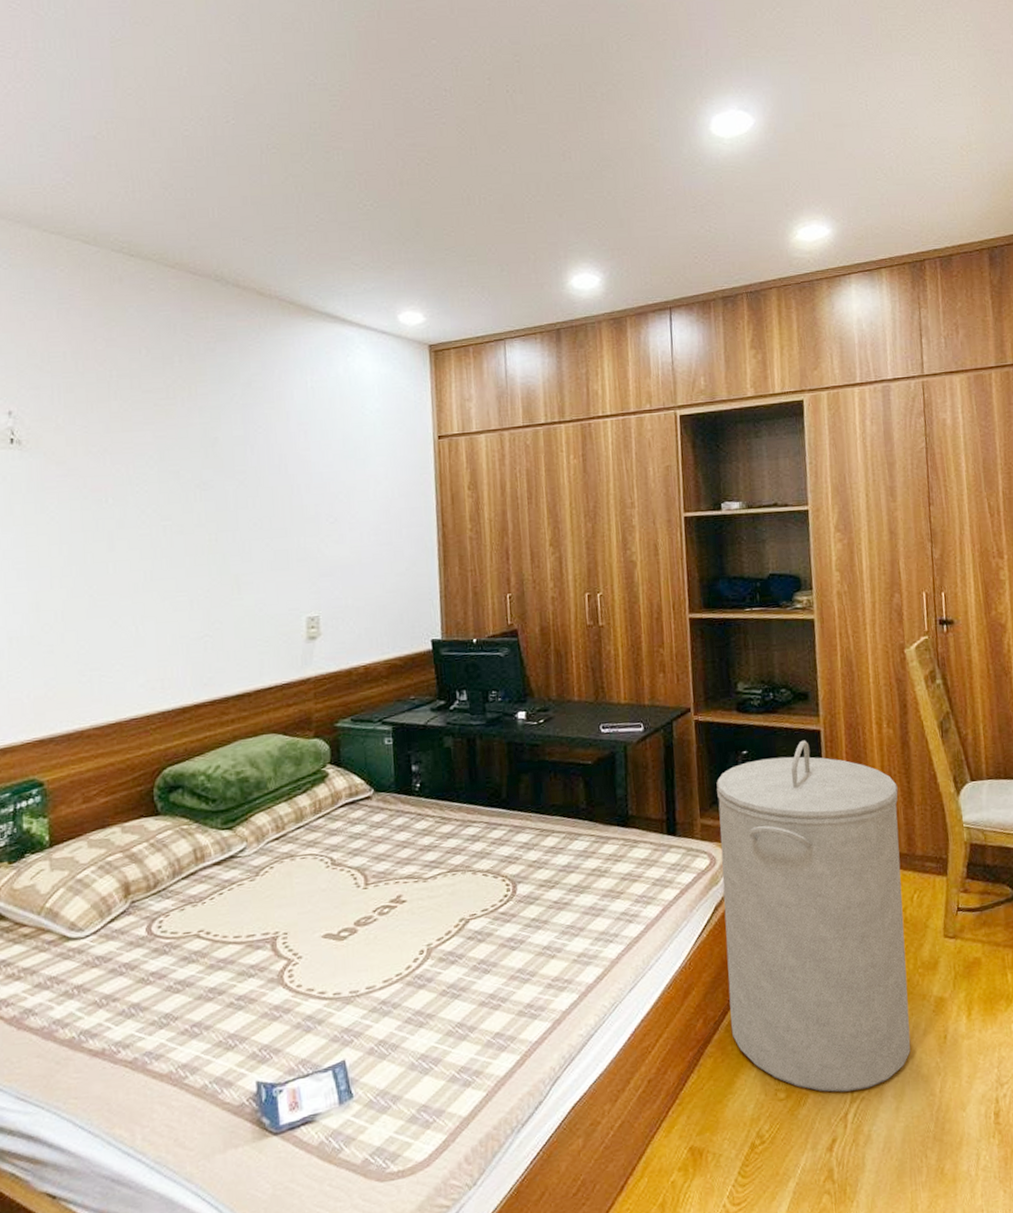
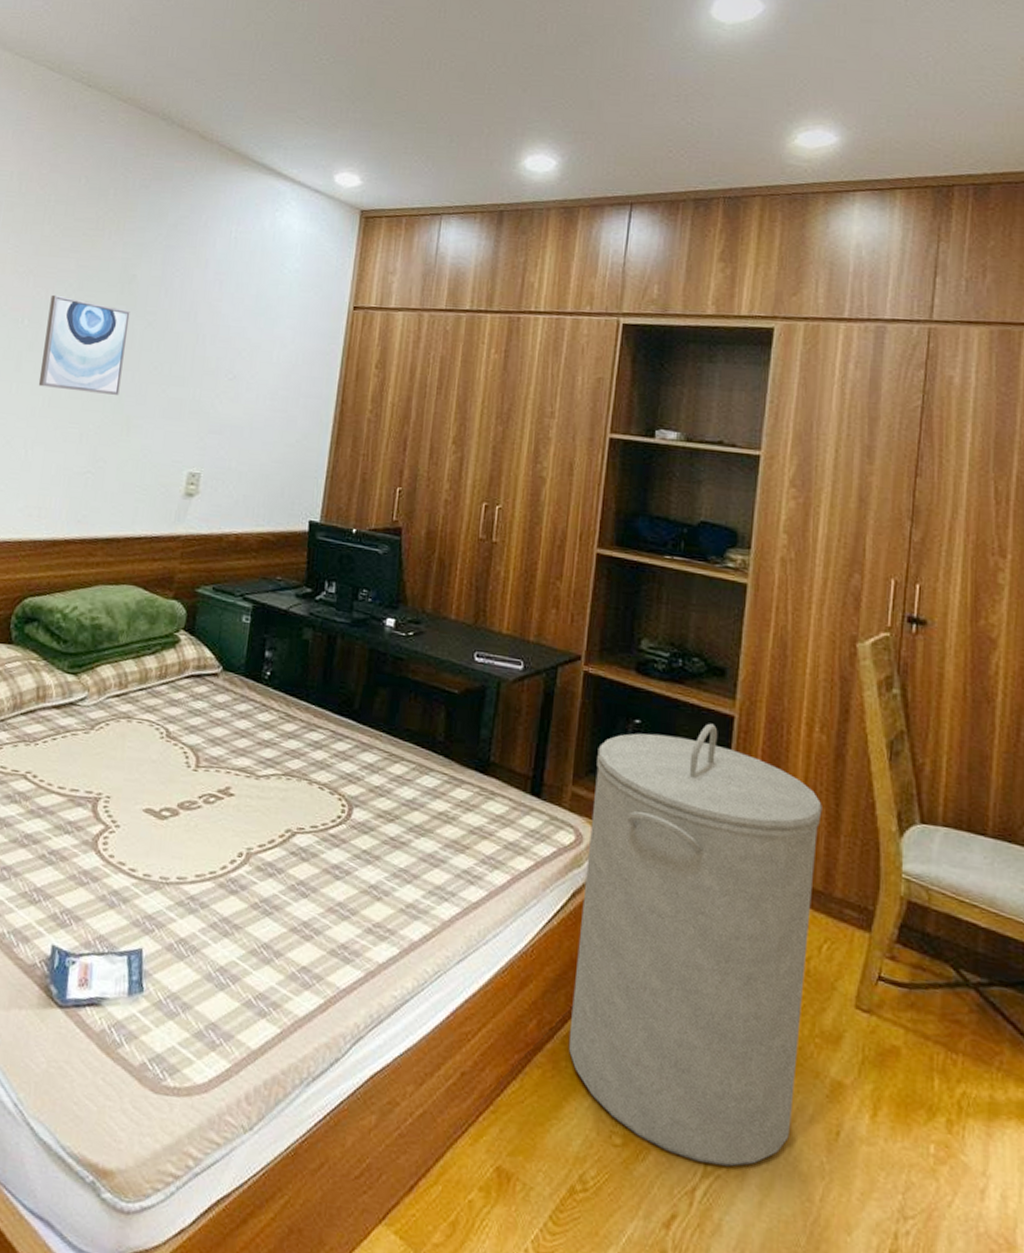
wall art: none [132,469,223,562] -> present [38,294,130,395]

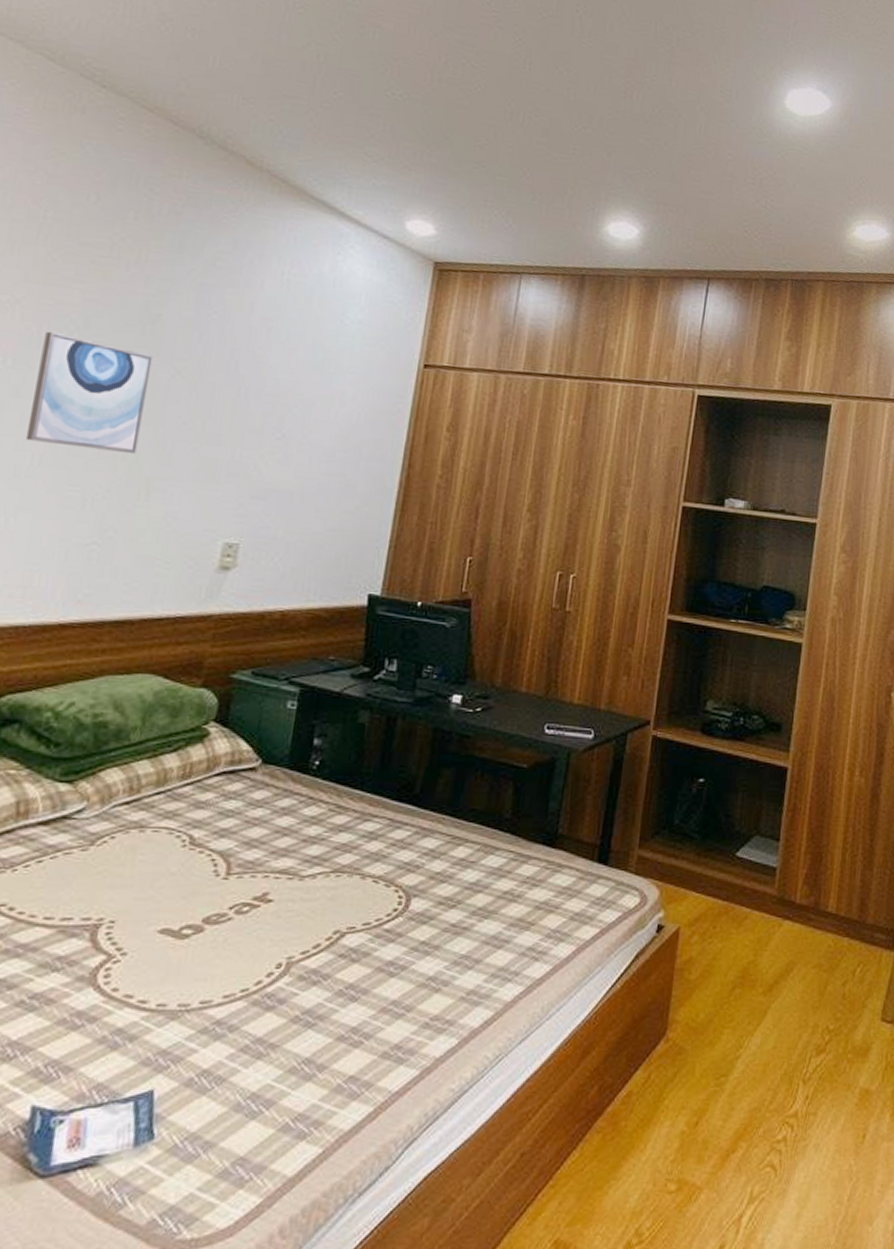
laundry hamper: present [568,723,822,1167] -> none [628,776,860,1190]

